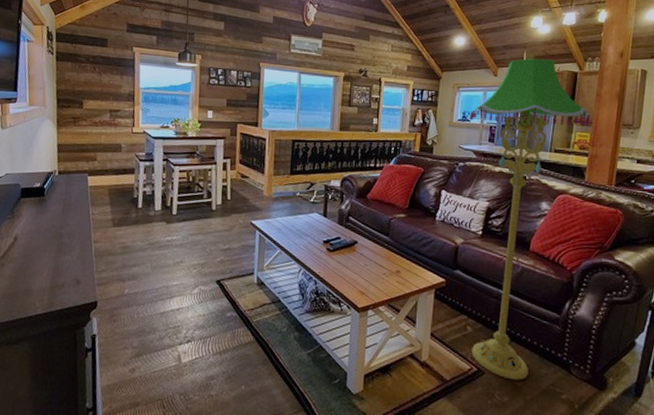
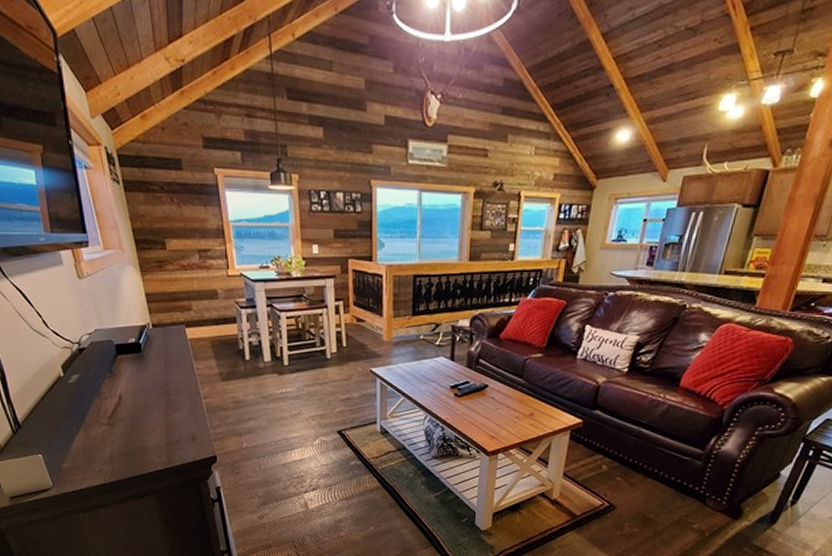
floor lamp: present [470,52,590,381] -> none [605,146,776,513]

